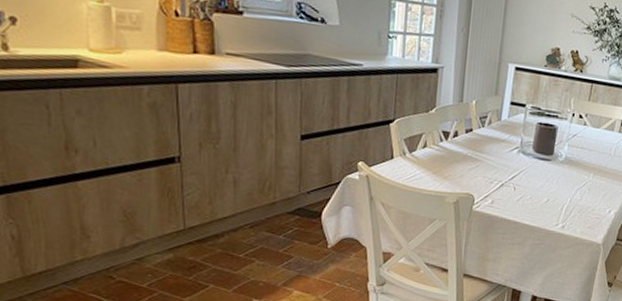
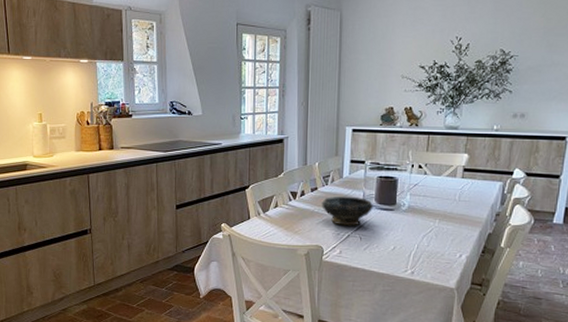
bowl: none [476,140,530,175] -> present [322,196,373,226]

